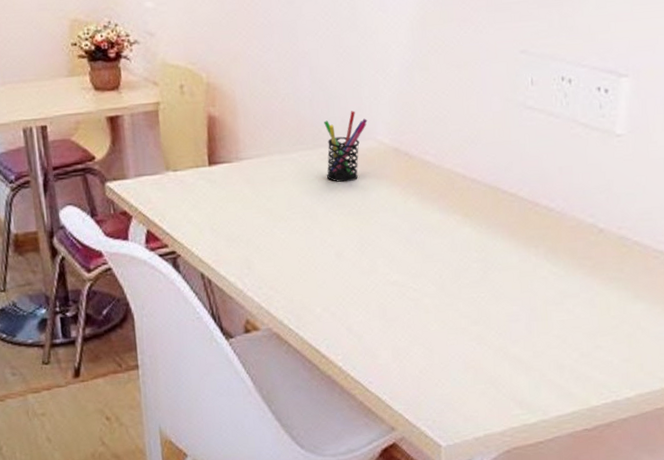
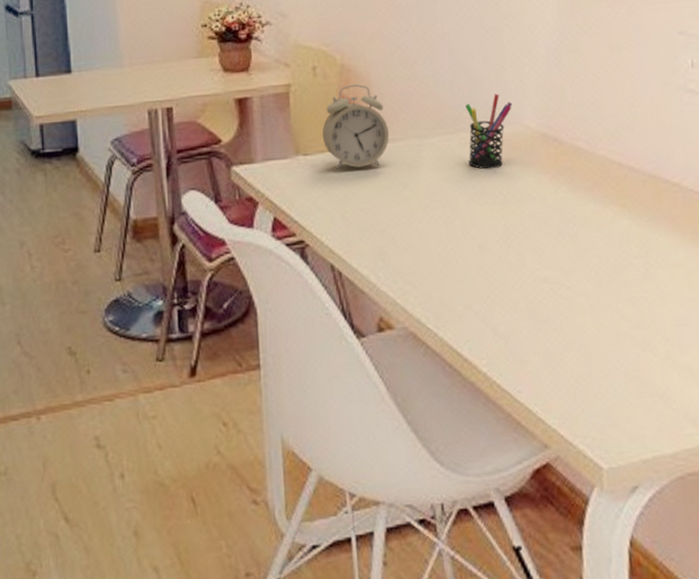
alarm clock: none [191,102,254,185] -> present [322,84,390,170]

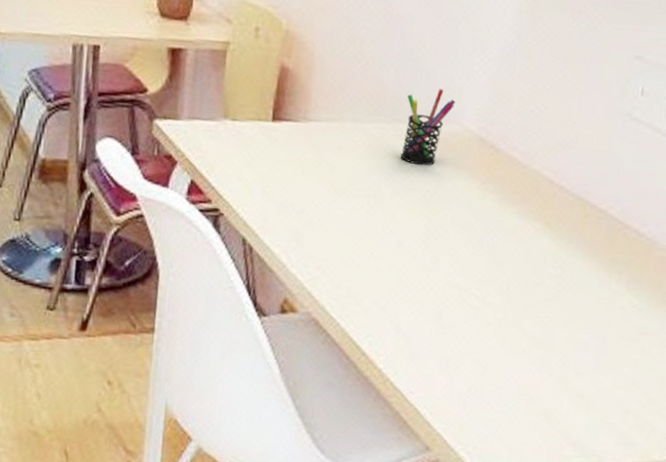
alarm clock: present [322,84,390,170] -> none [255,53,325,144]

